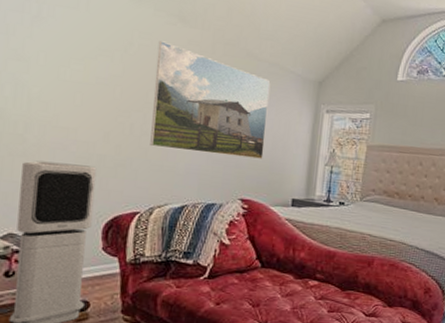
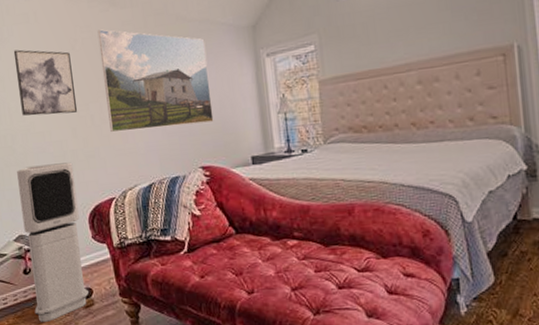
wall art: none [45,33,121,117] -> present [13,49,78,116]

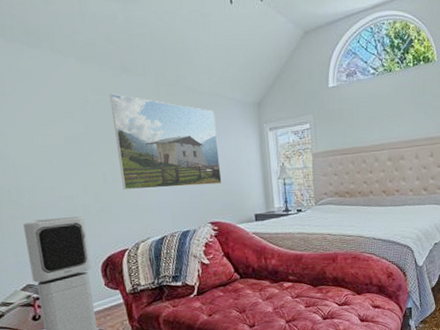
wall art: present [13,49,78,116] -> none [17,106,89,172]

